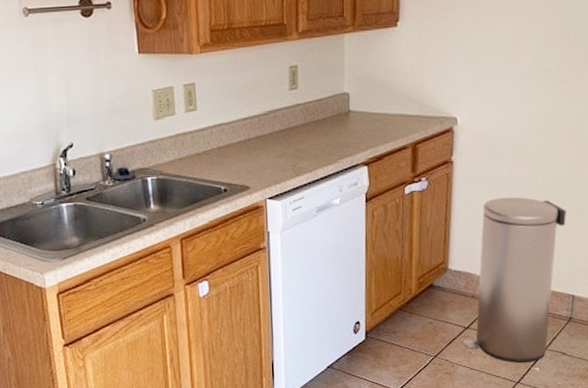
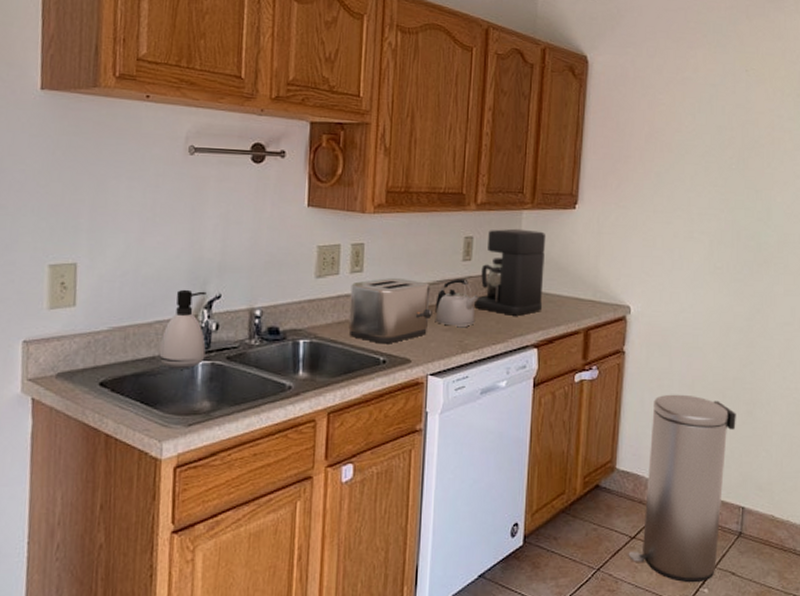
soap dispenser: none [28,141,68,212] -> present [159,289,207,369]
toaster: none [187,112,265,175] -> present [348,277,432,344]
kettle: none [267,107,308,154] -> present [435,278,479,328]
coffee maker: none [303,52,370,138] -> present [473,228,546,316]

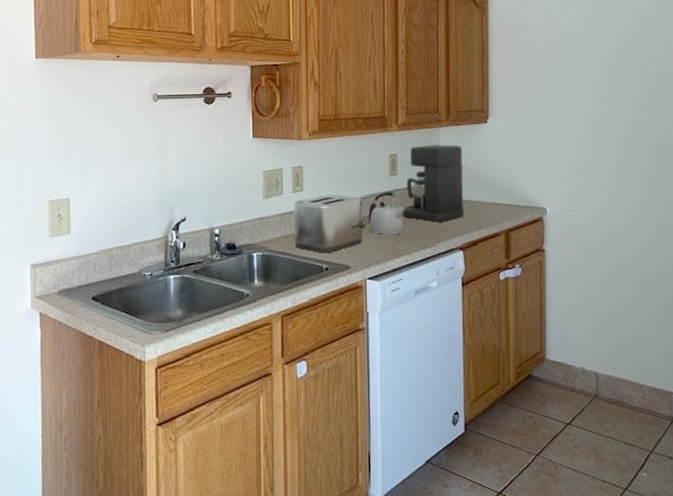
soap dispenser: present [159,289,207,369] -> none [138,214,176,283]
pedal bin: present [628,394,736,582] -> none [565,287,659,466]

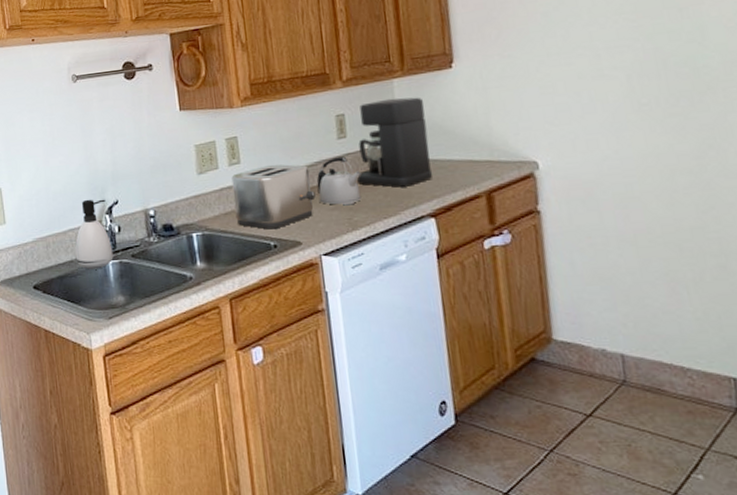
soap dispenser: none [138,214,176,283] -> present [75,199,114,270]

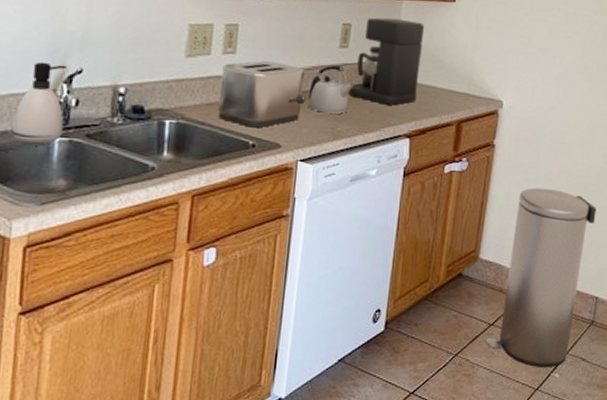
pedal bin: none [586,251,710,466] -> present [485,187,596,367]

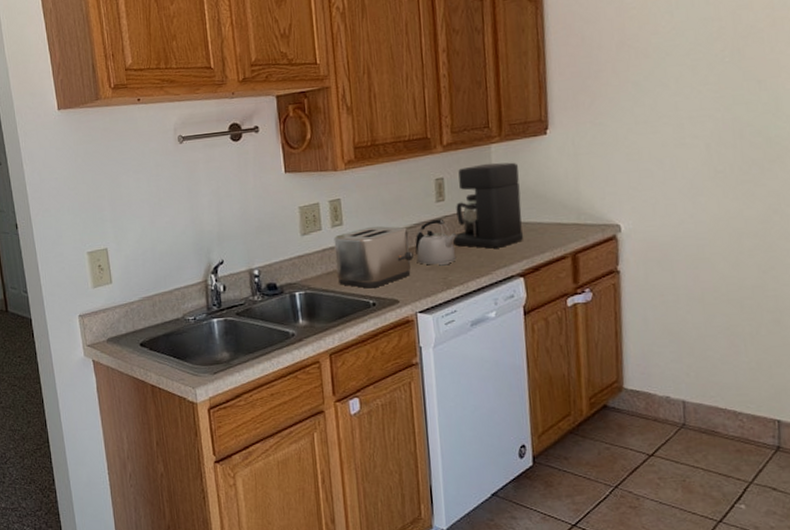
soap dispenser: present [11,61,67,146] -> none [181,259,219,328]
pedal bin: present [485,187,596,367] -> none [647,308,761,498]

